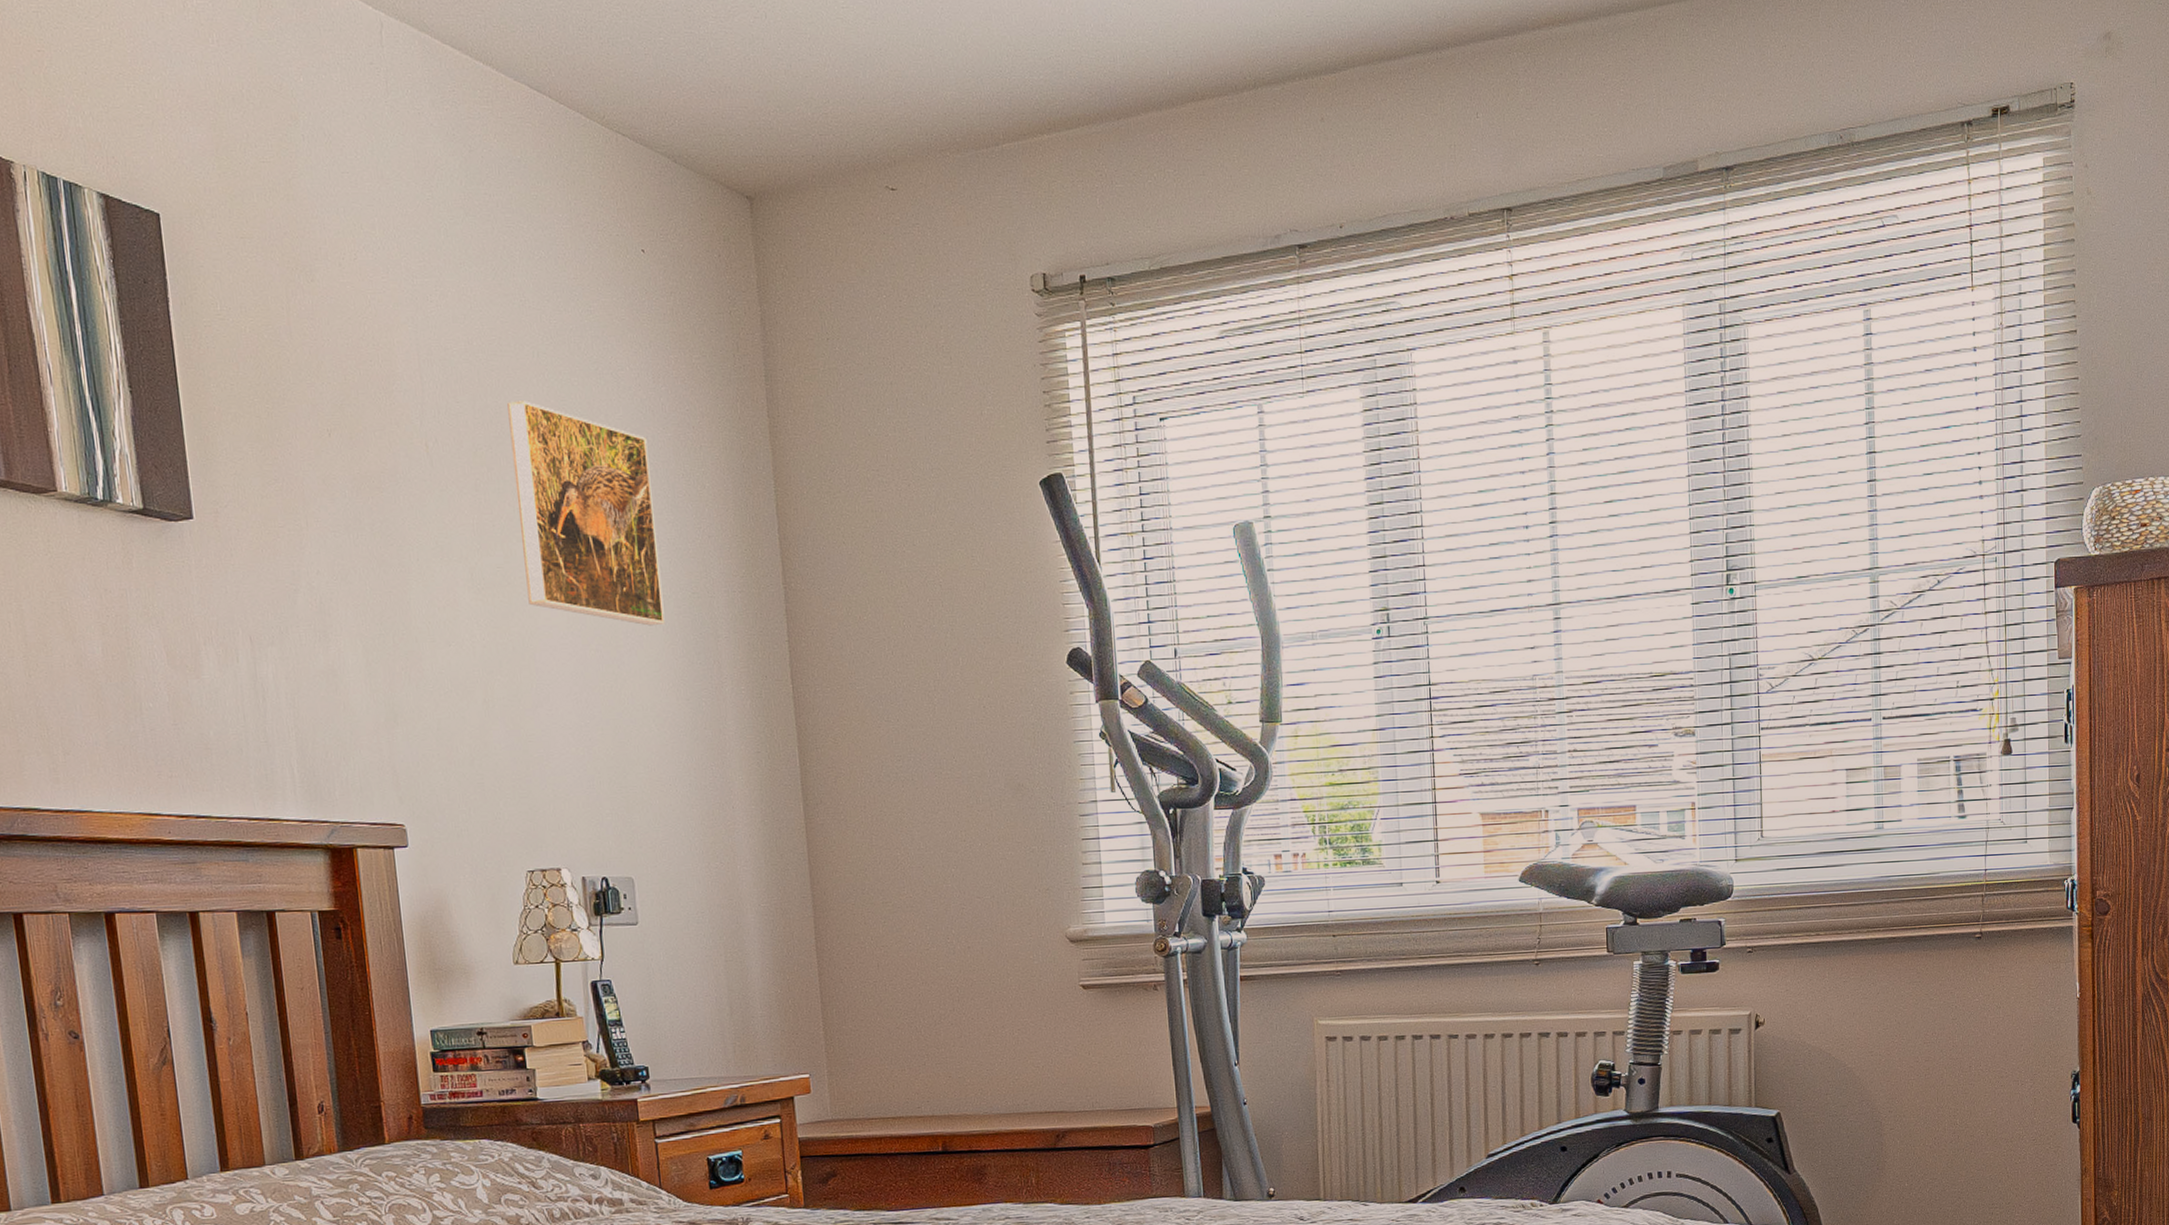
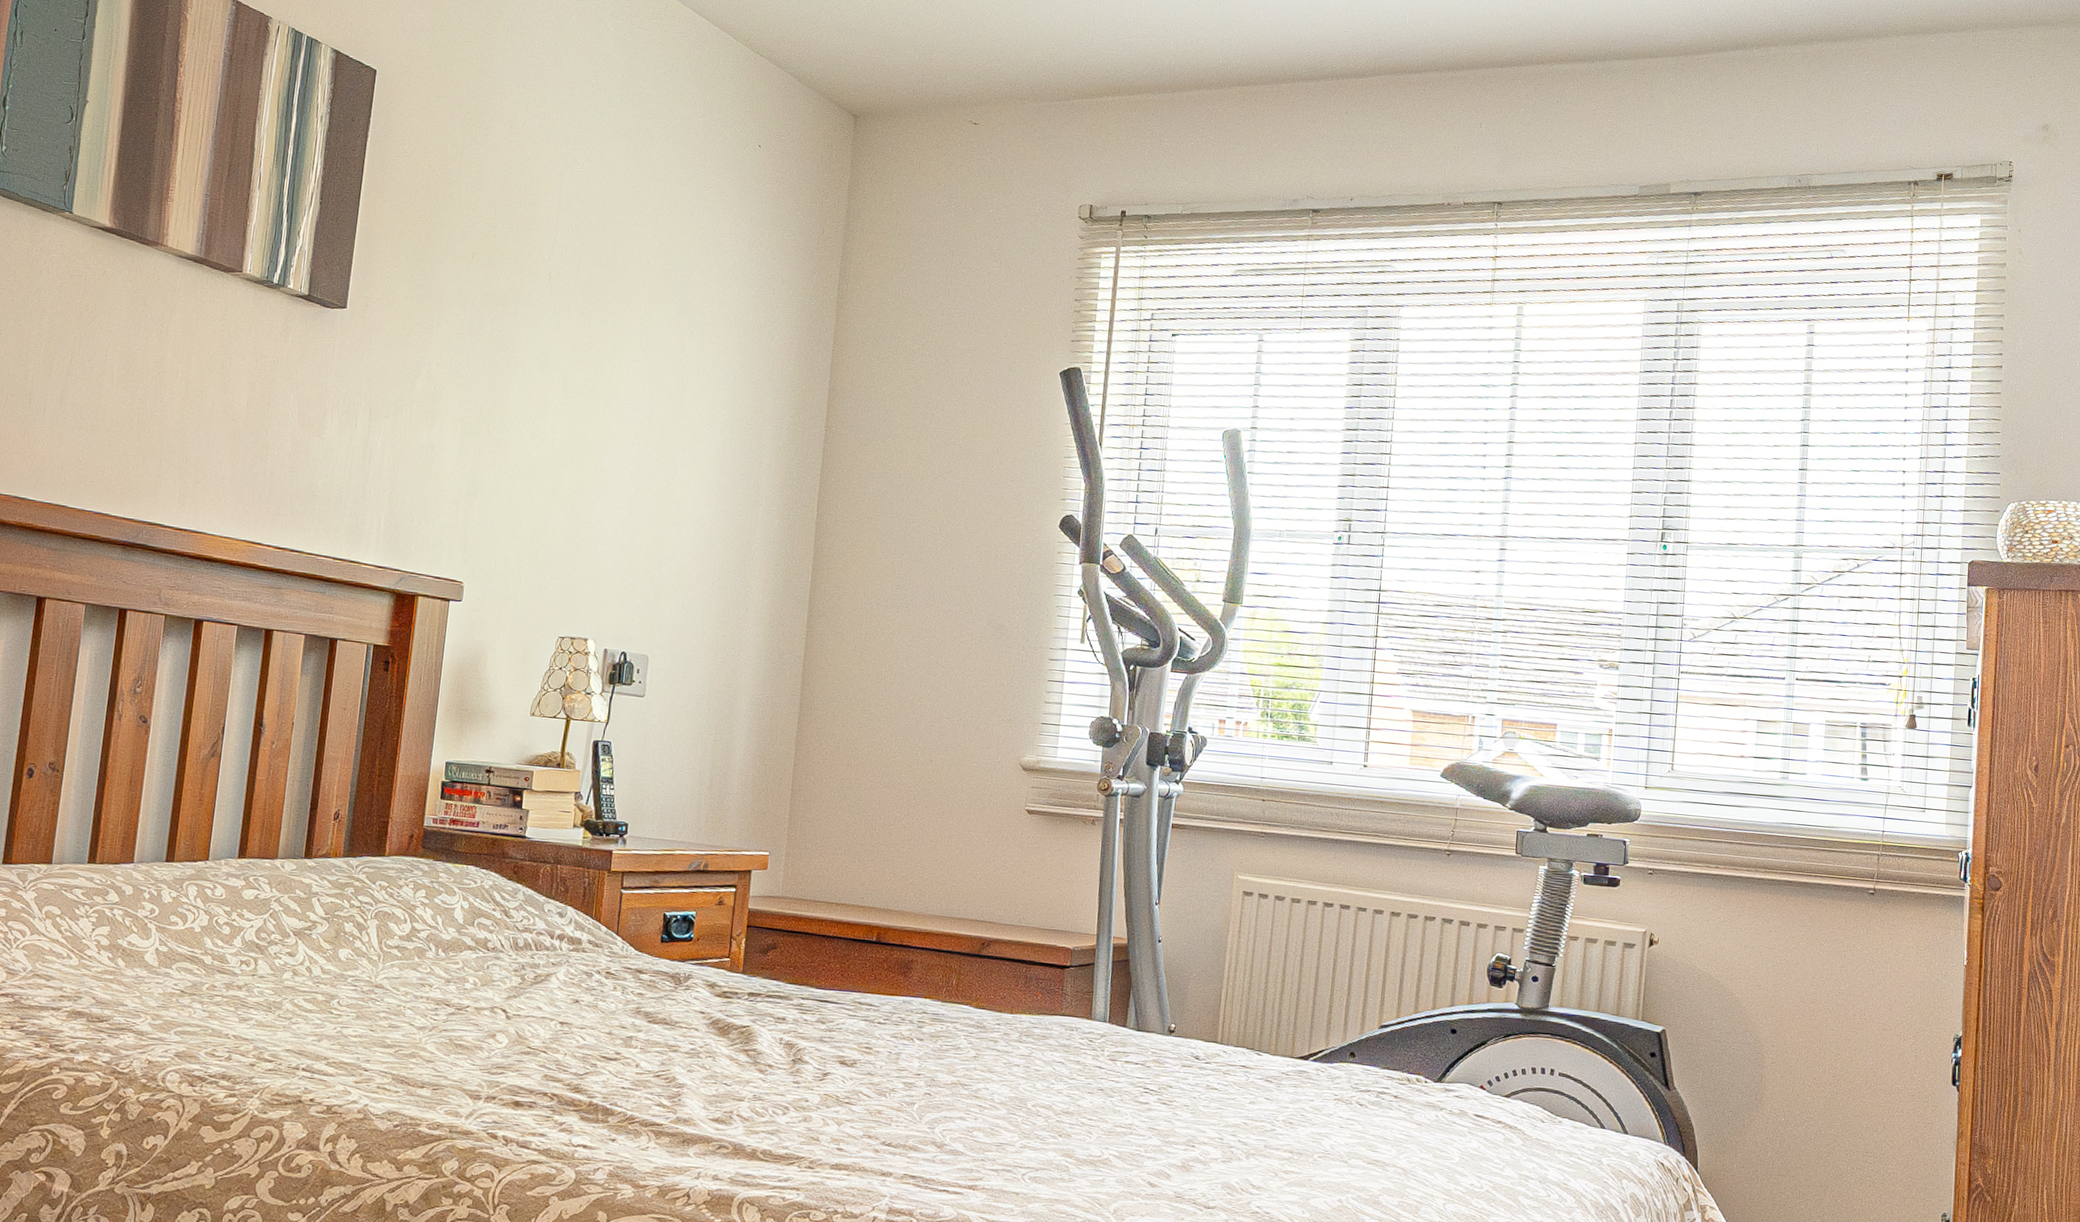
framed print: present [507,400,665,626] -> none [607,250,733,447]

